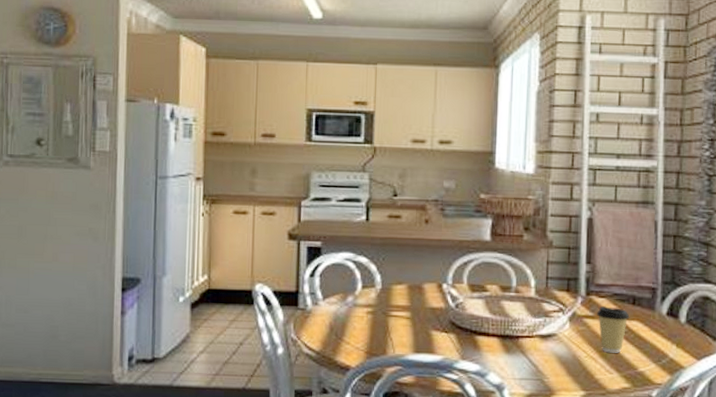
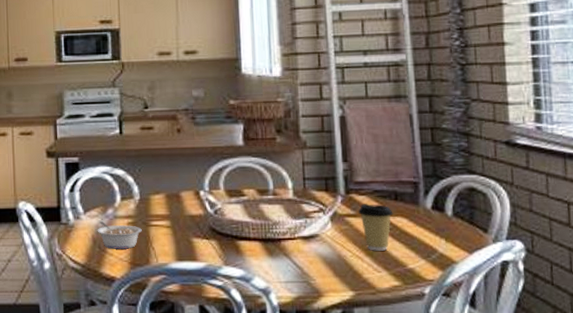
legume: none [335,309,381,338] -> present [97,221,142,249]

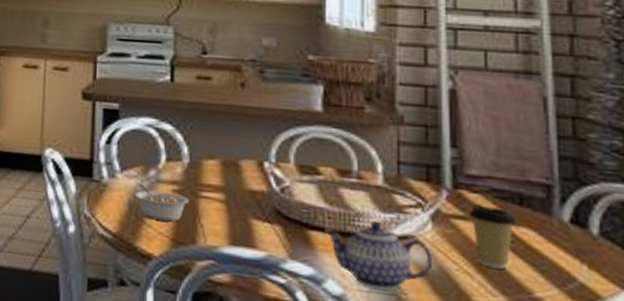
teapot: none [249,226,334,280] -> present [323,221,433,292]

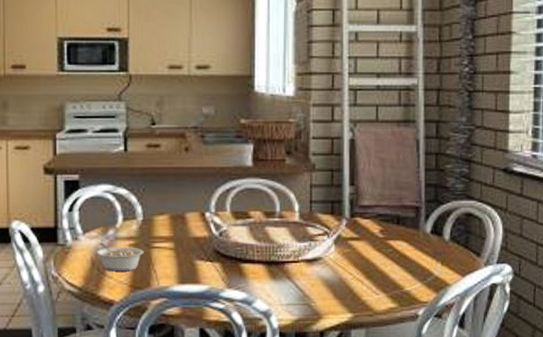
teapot: present [323,221,433,292] -> none [253,249,335,303]
coffee cup: present [469,204,517,269] -> none [362,227,395,274]

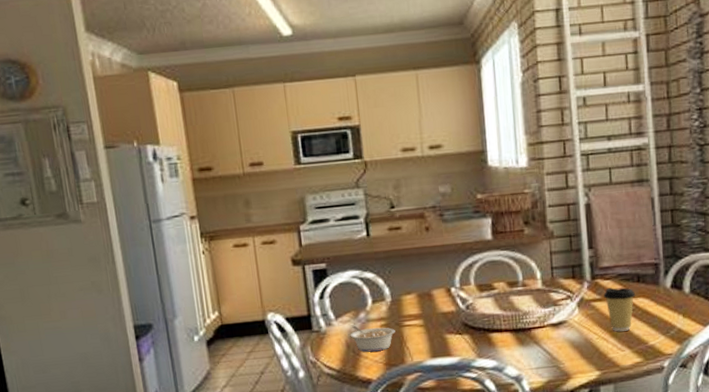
coffee cup: none [362,227,395,274] -> present [604,287,636,332]

